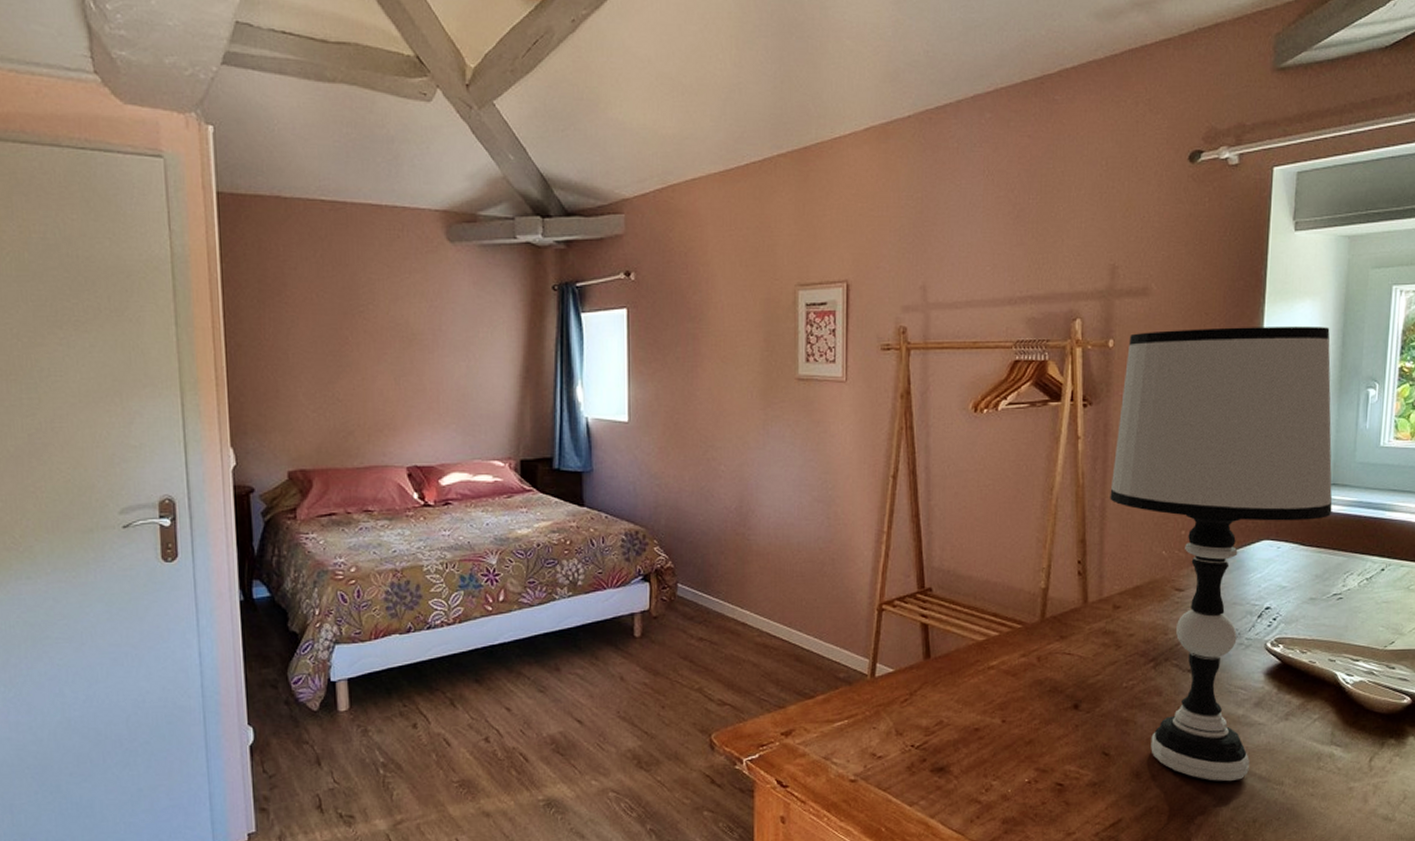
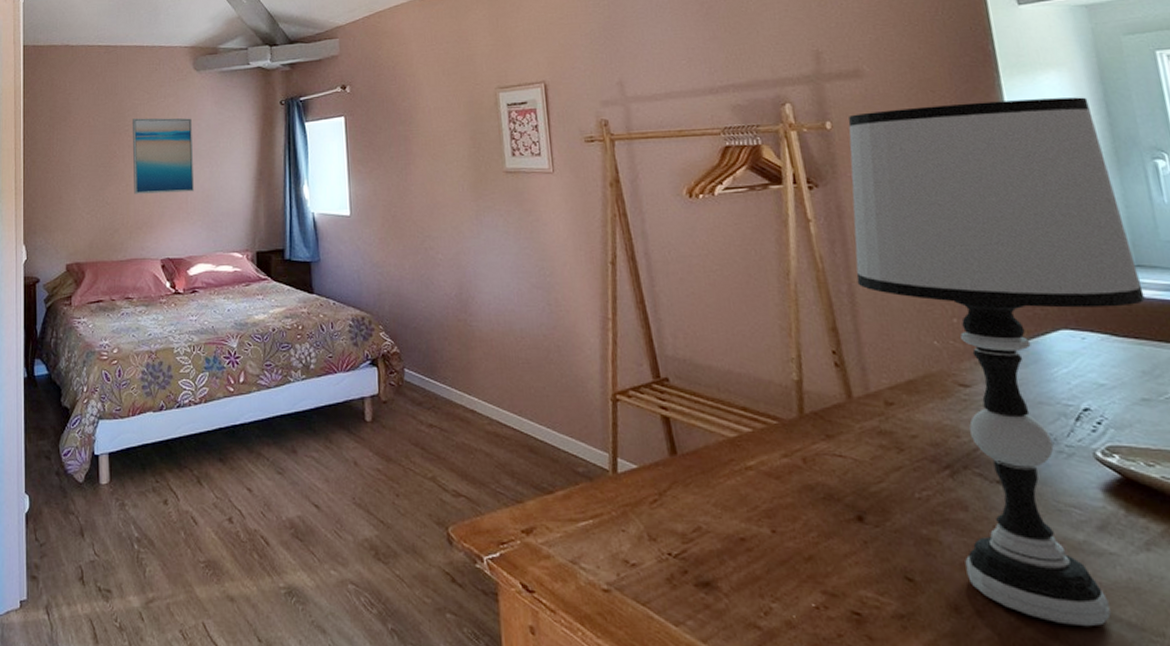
wall art: none [367,297,448,390] -> present [131,118,195,194]

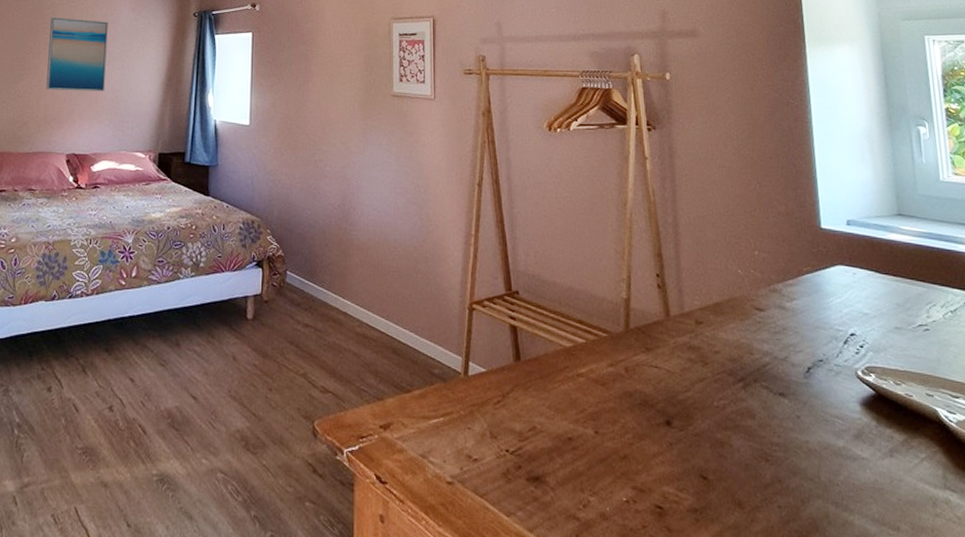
table lamp: present [848,97,1145,627] -> none [681,66,903,522]

